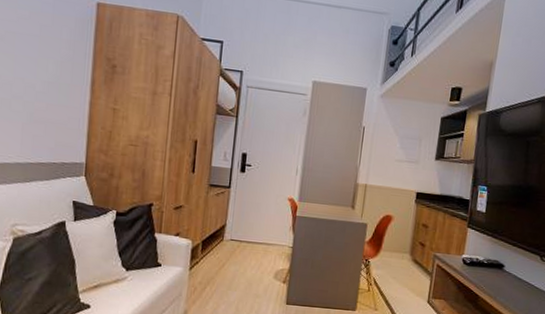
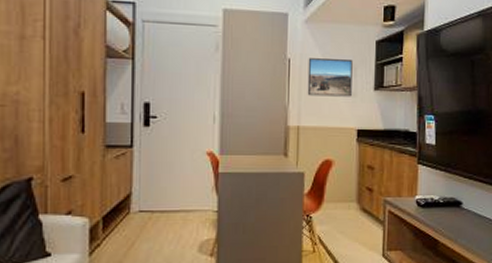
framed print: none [376,127,419,164] -> present [307,58,353,97]

